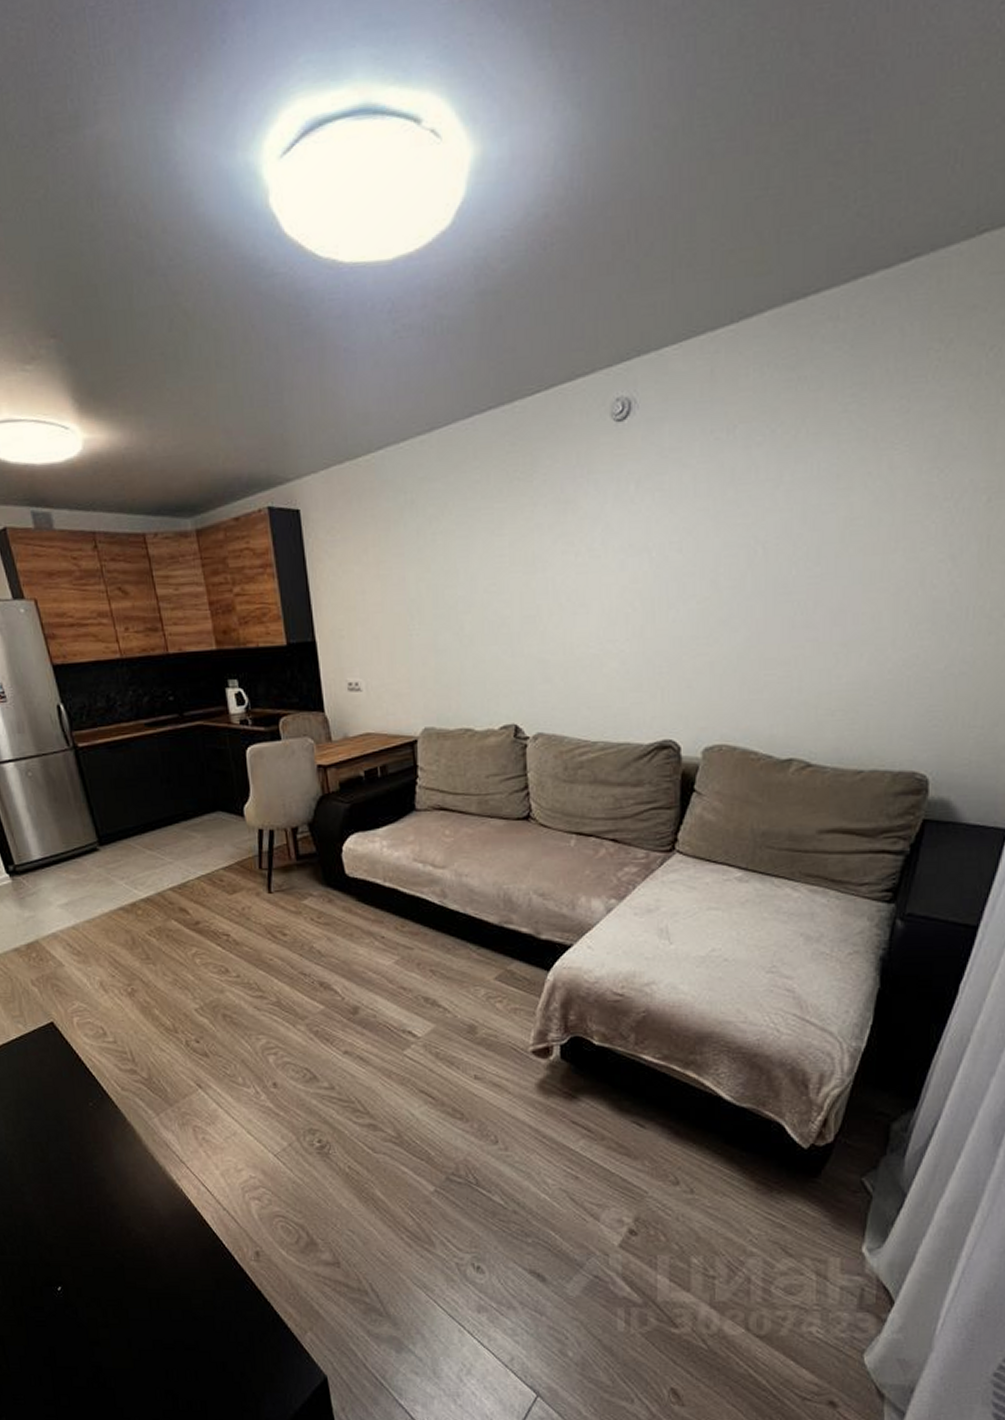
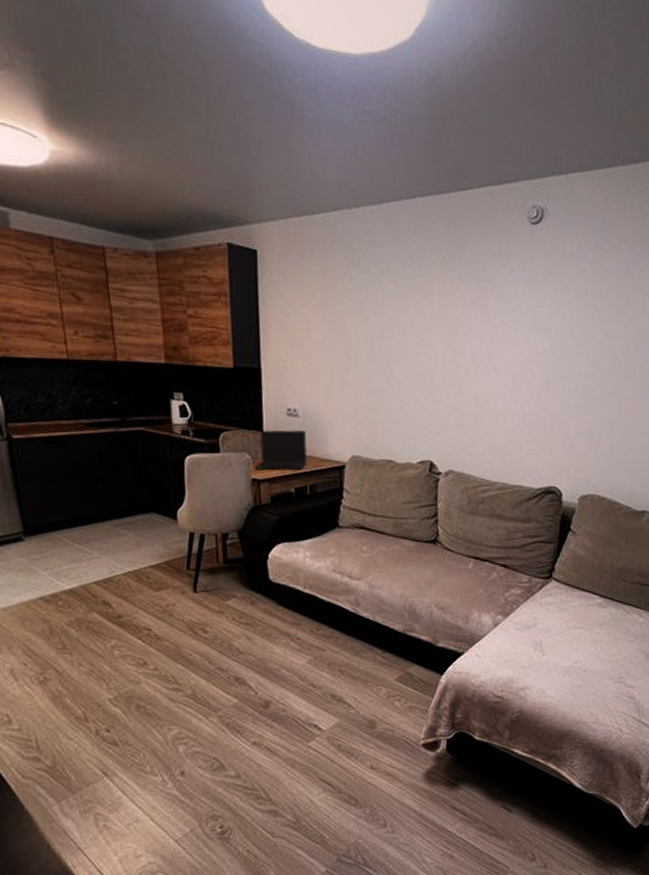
laptop: none [319,706,375,755] -> present [254,430,307,471]

